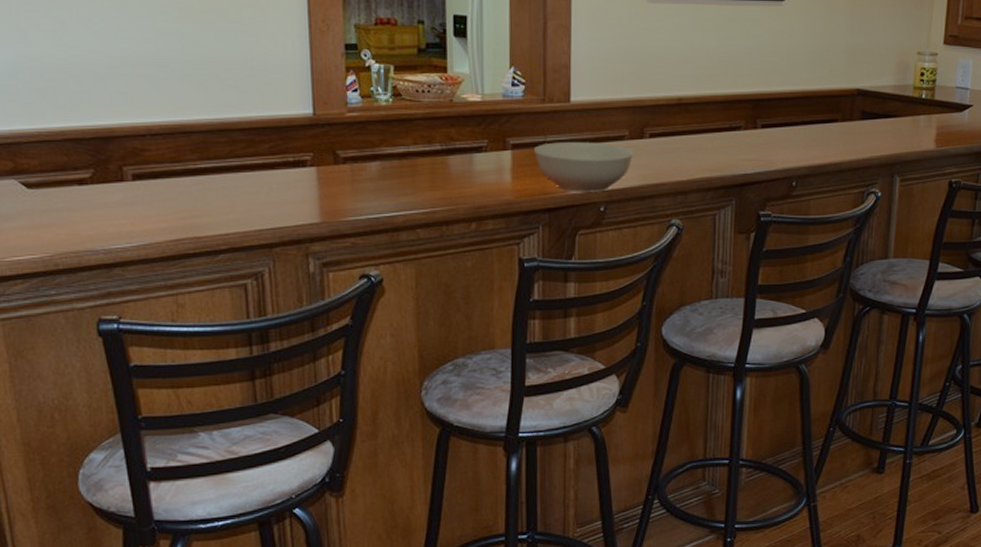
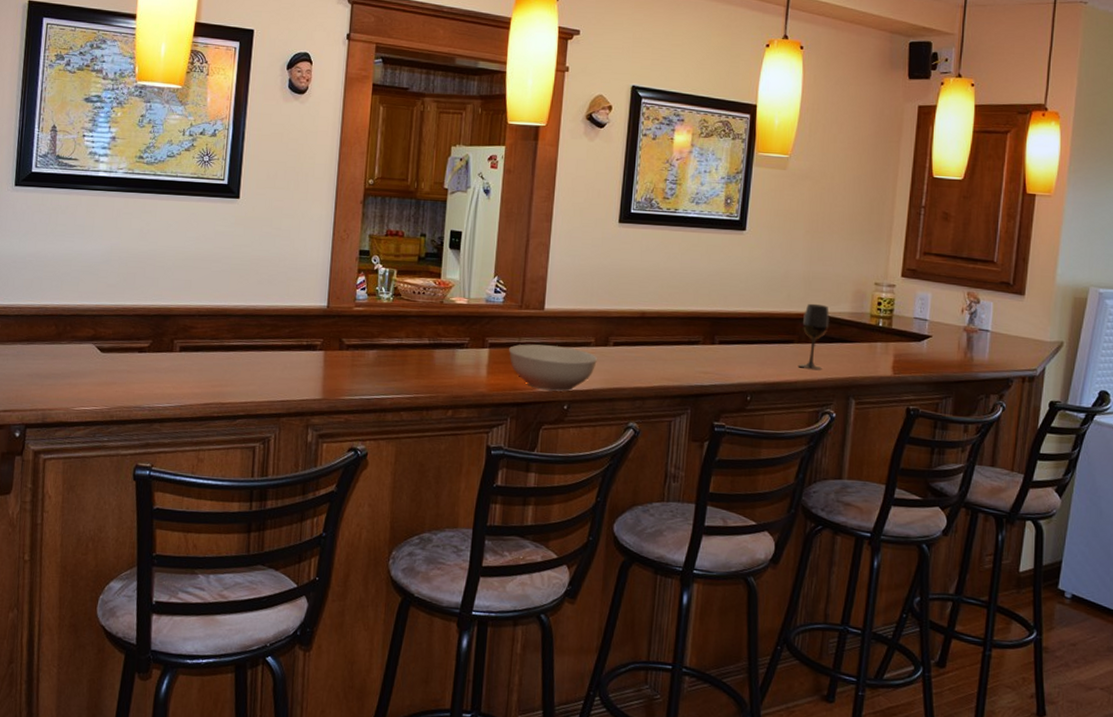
wine glass: none [844,78,873,149] -> present [799,303,829,371]

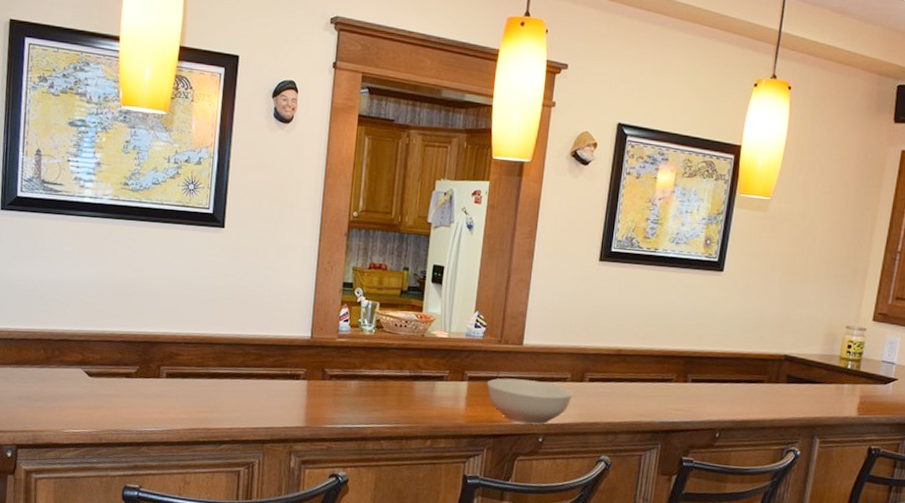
wine glass: present [799,303,829,371] -> none [767,344,800,410]

